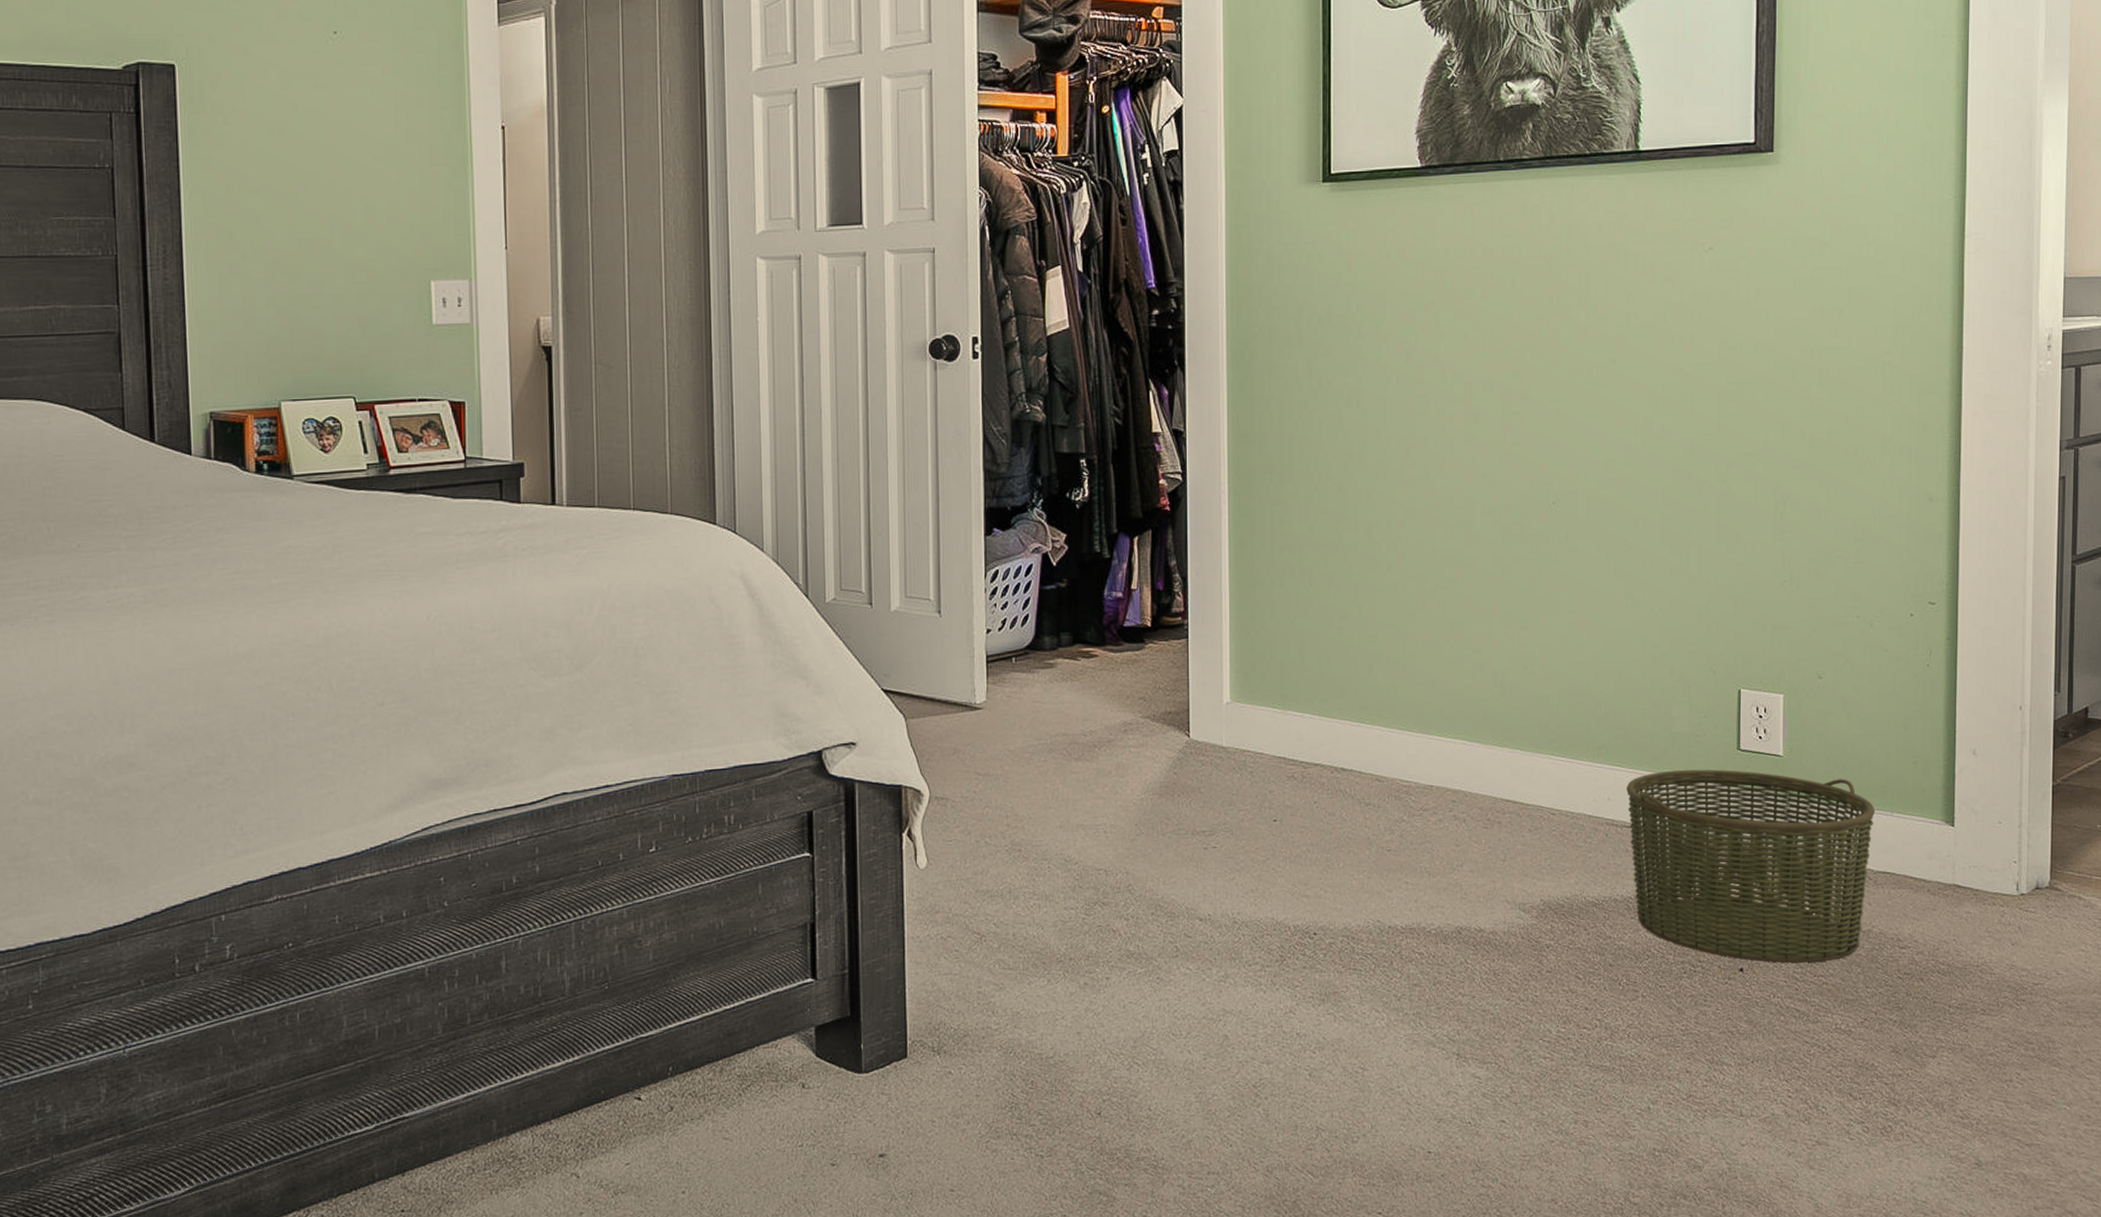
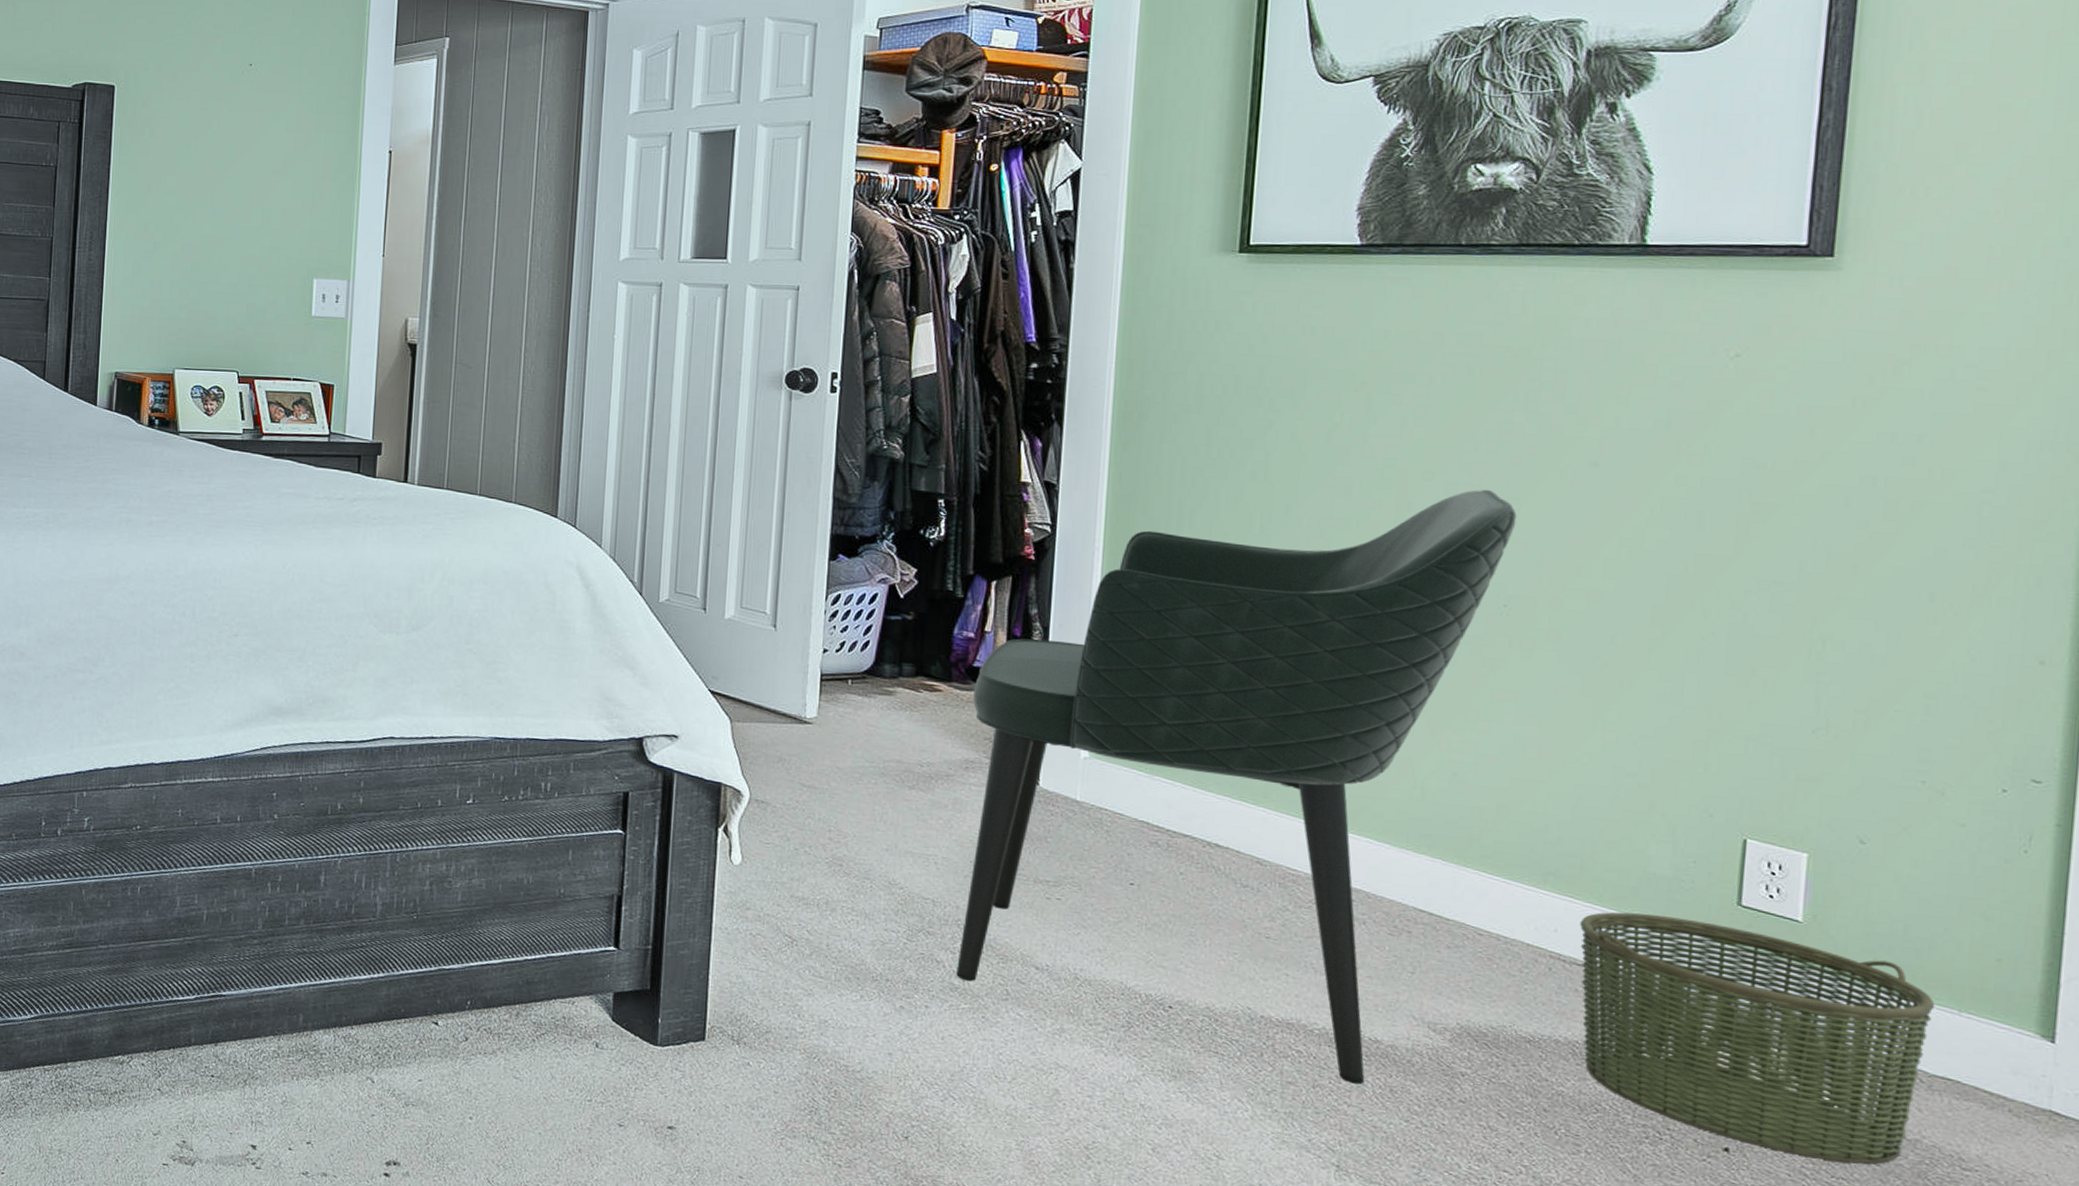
armchair: none [1126,394,1558,974] -> present [956,489,1517,1085]

